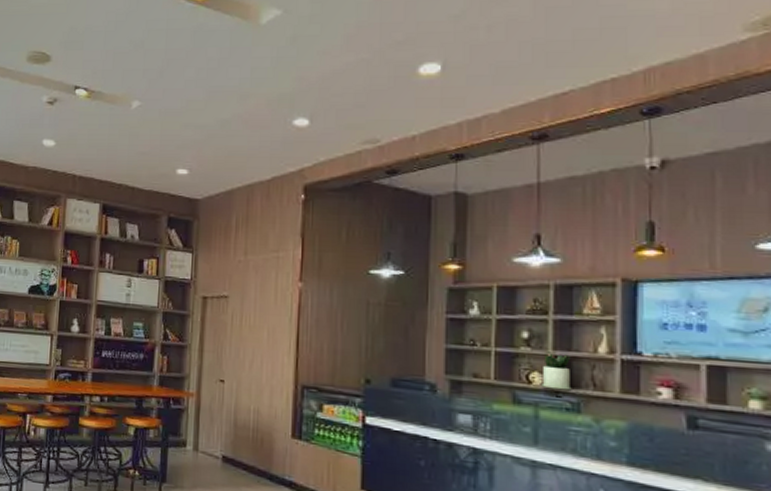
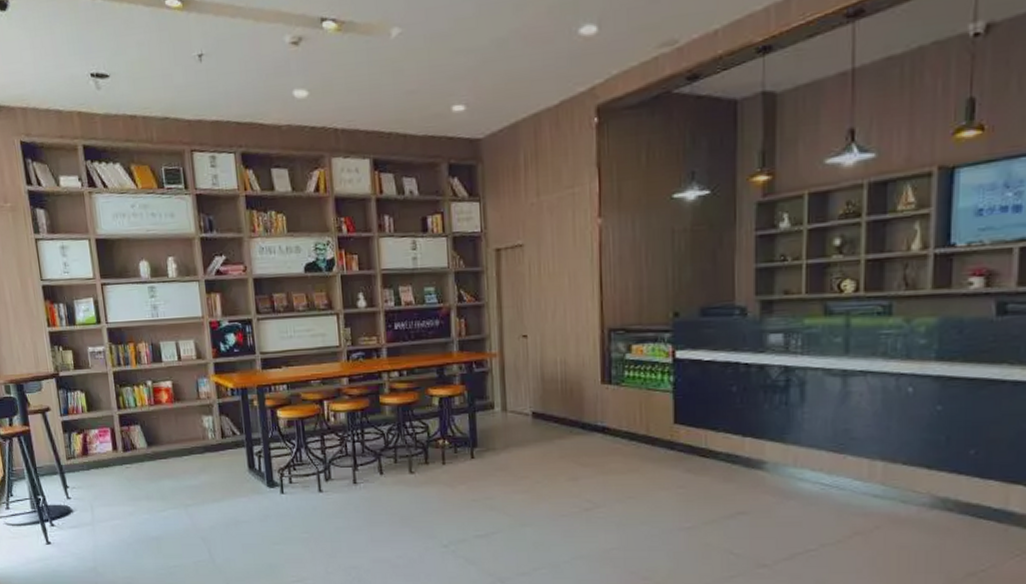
planter: present [540,351,572,391] -> none [852,256,884,295]

